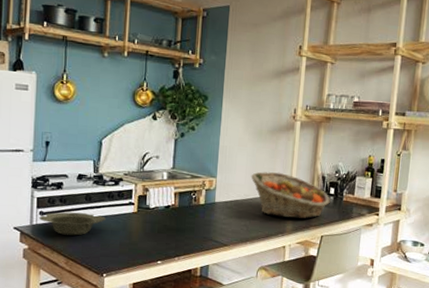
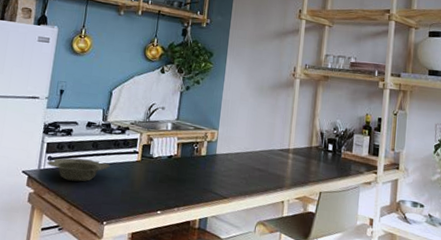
fruit basket: present [251,172,330,219] -> none [251,126,329,174]

